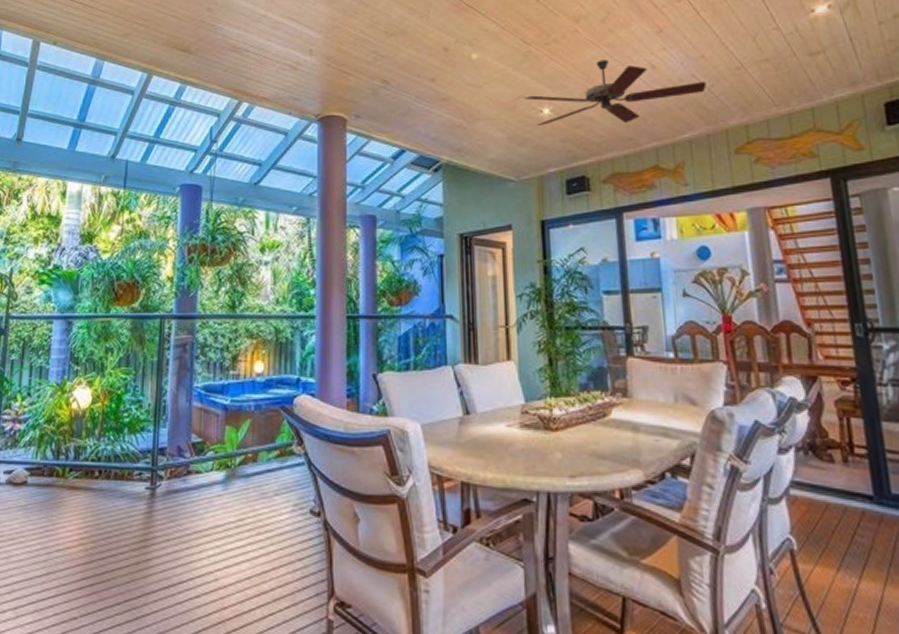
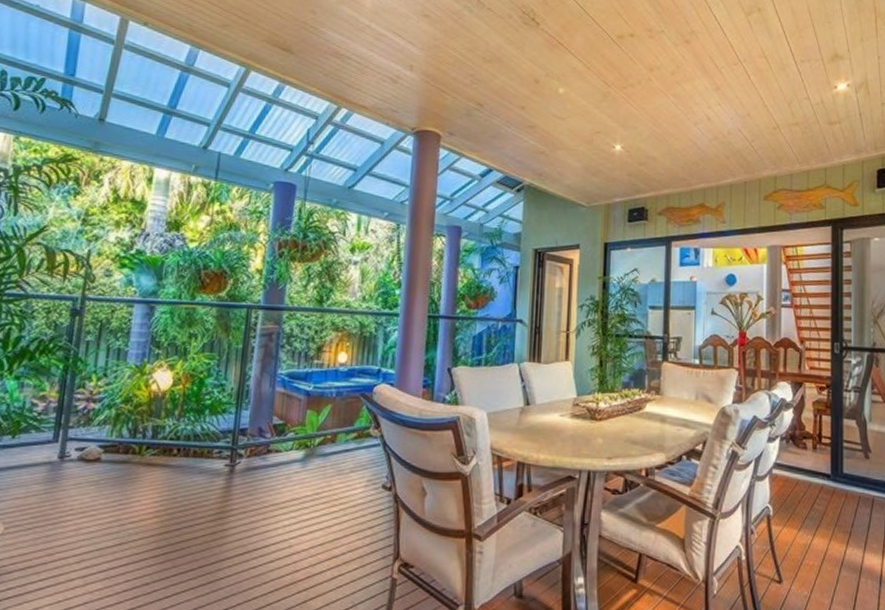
ceiling fan: present [525,60,706,125] -> none [601,107,749,166]

